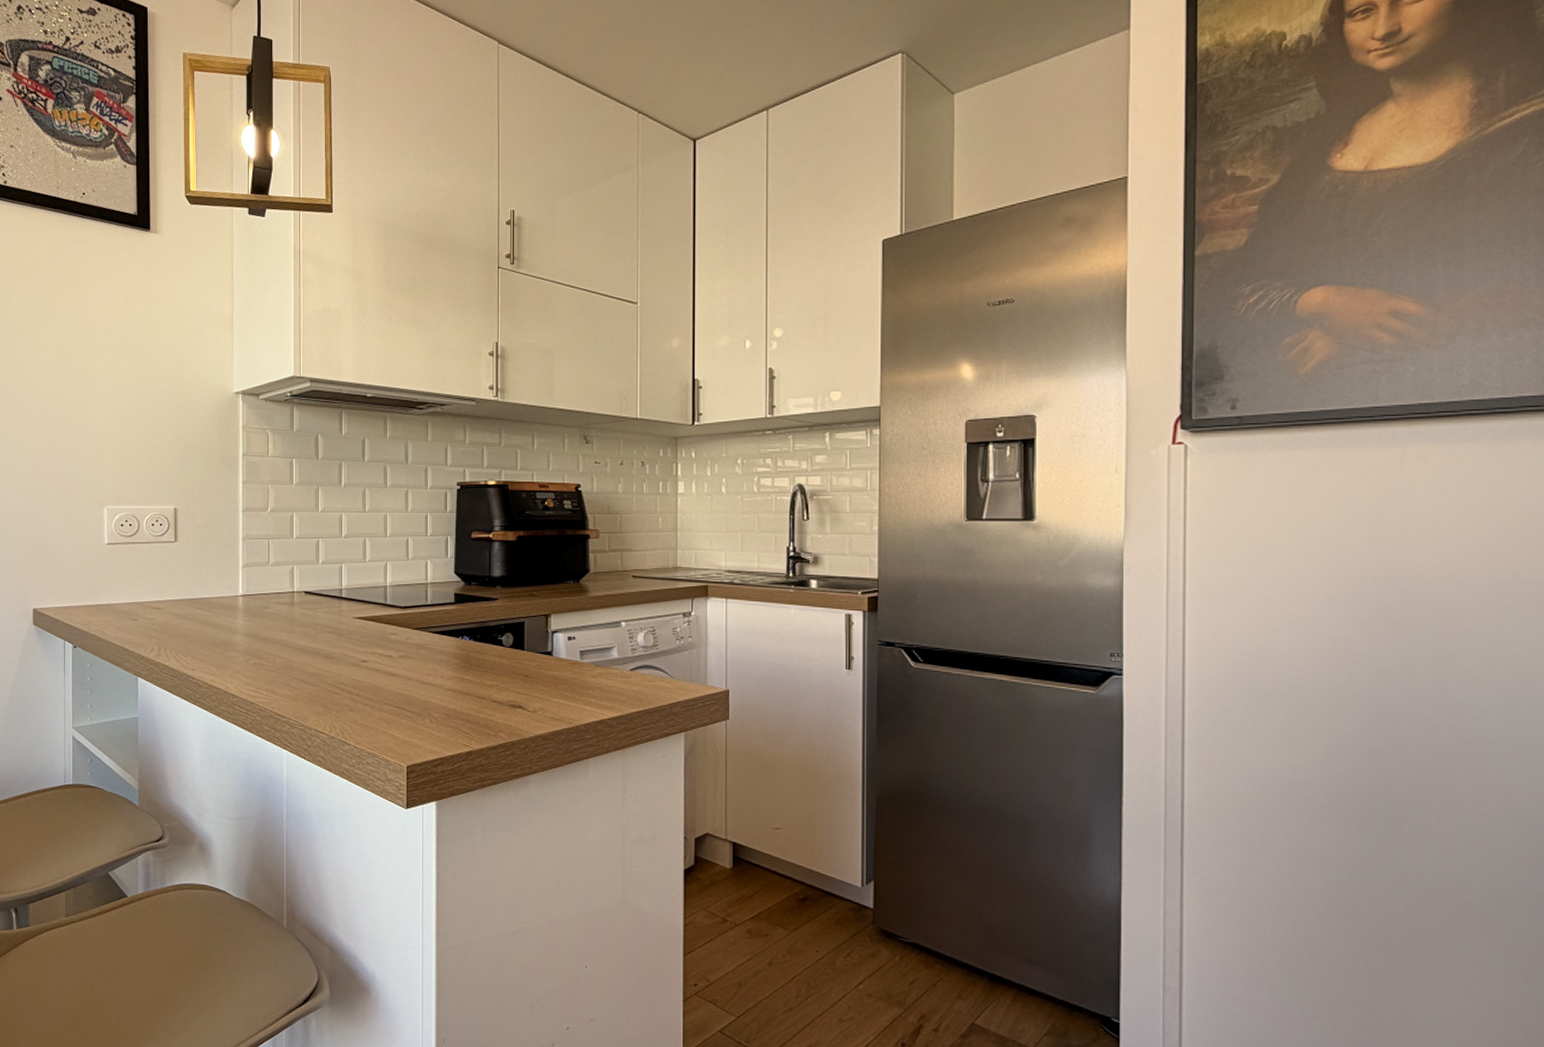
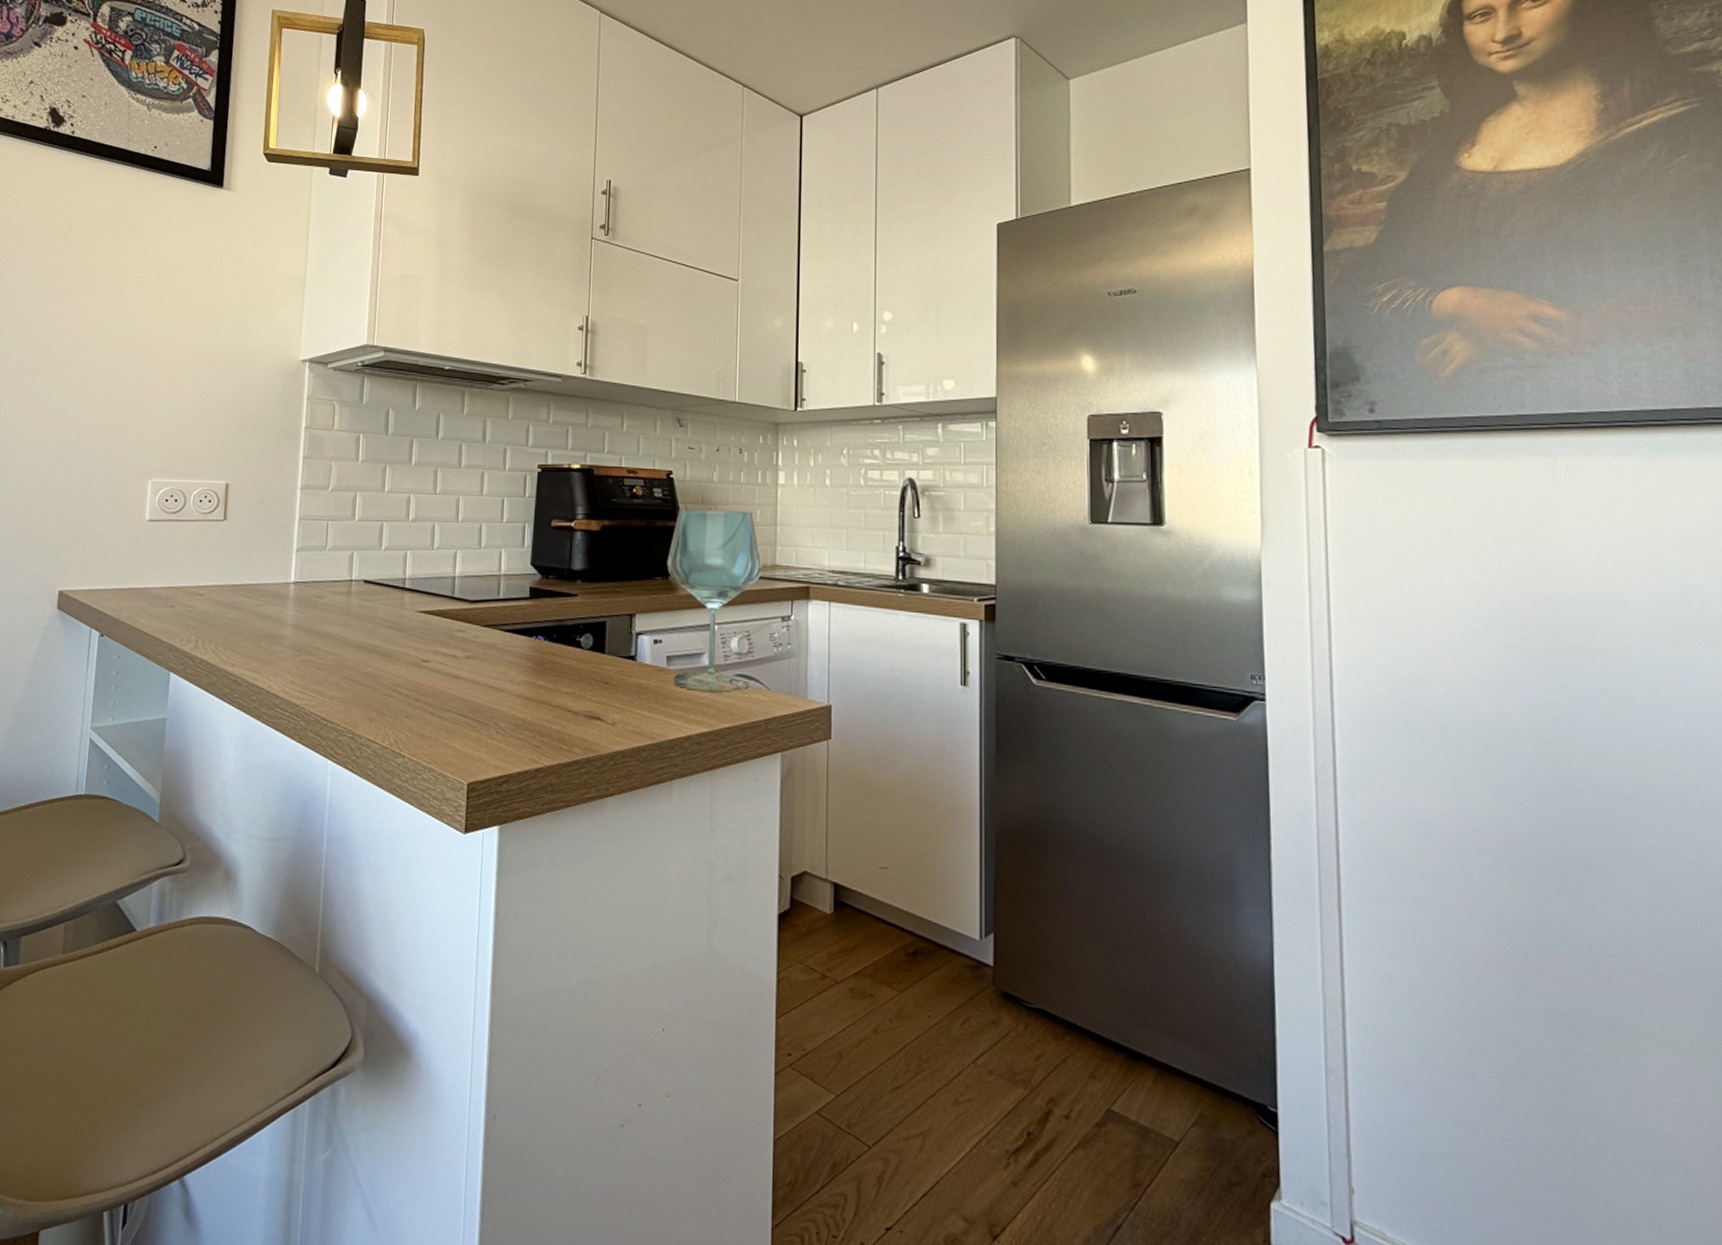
wine glass: none [578,519,664,681] -> present [667,510,762,692]

